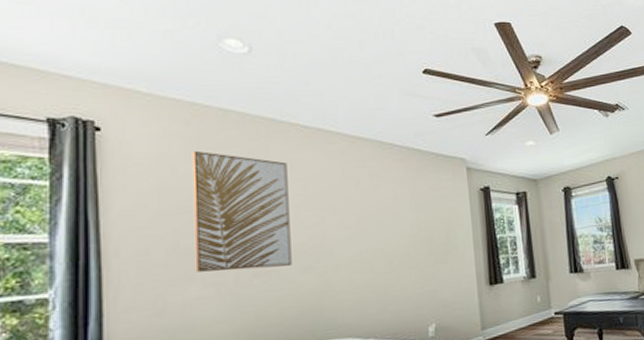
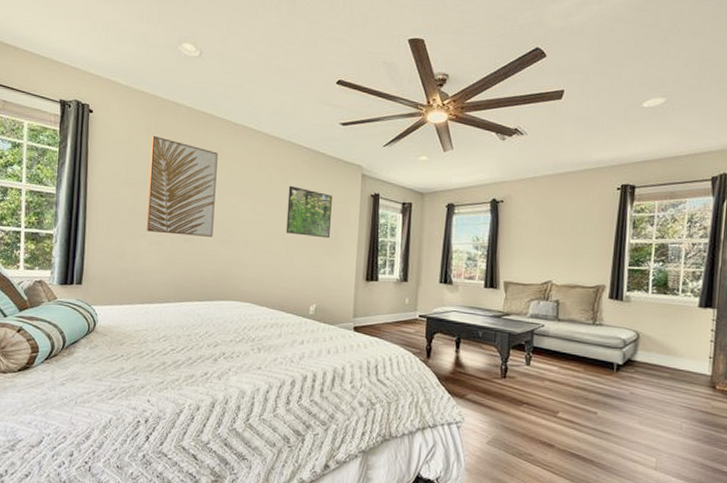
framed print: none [382,189,440,246] -> present [285,185,332,239]

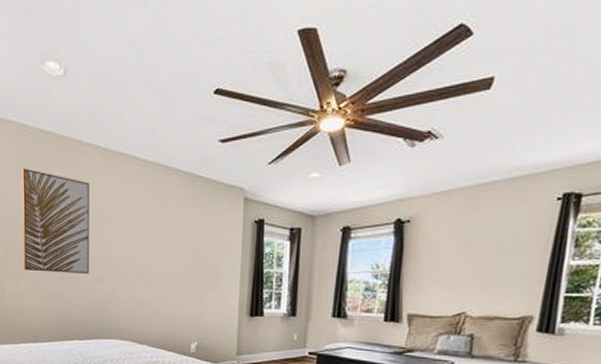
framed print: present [285,185,332,239] -> none [163,214,212,271]

